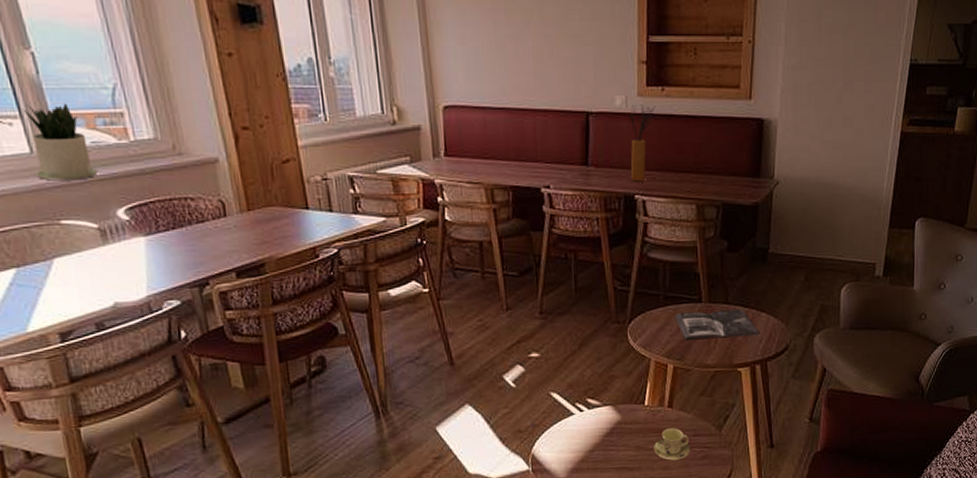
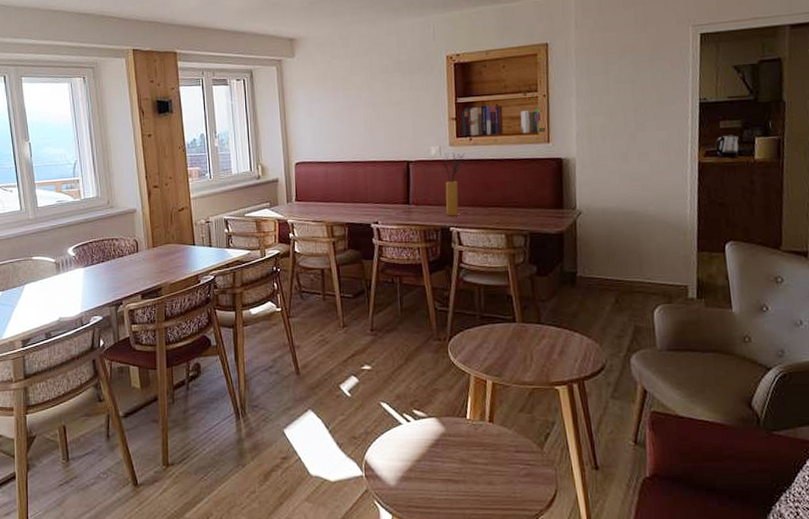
planter: present [22,103,99,181] -> none [19,175,60,229]
books: none [653,48,702,86] -> present [461,104,504,137]
cup and saucer: present [654,428,690,461] -> none [477,443,513,476]
magazine: present [674,309,759,341] -> none [491,329,574,358]
books: none [720,57,747,87] -> present [520,109,545,134]
kettle: none [919,102,943,128] -> present [715,134,739,158]

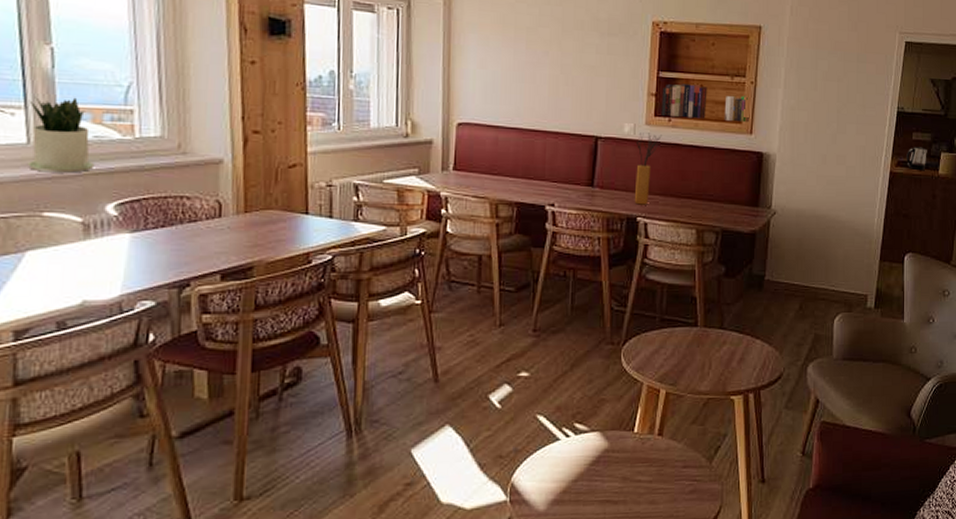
planter: none [19,175,60,229] -> present [26,97,95,173]

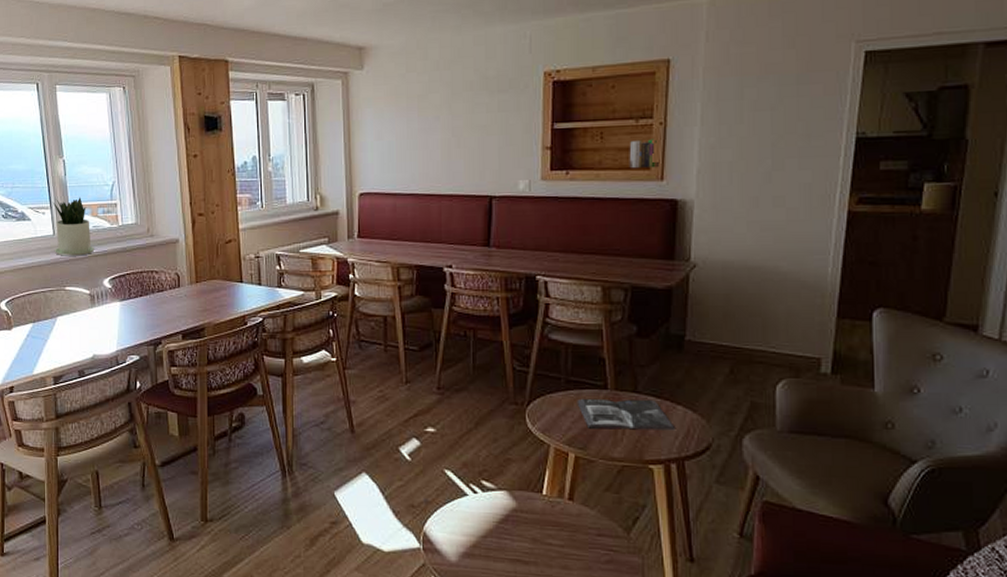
vase: present [634,132,662,205] -> none [531,188,559,263]
books: present [661,84,708,119] -> none [557,132,609,170]
magazine: none [669,334,754,365] -> present [577,398,675,431]
kettle: present [907,147,927,170] -> none [872,178,903,207]

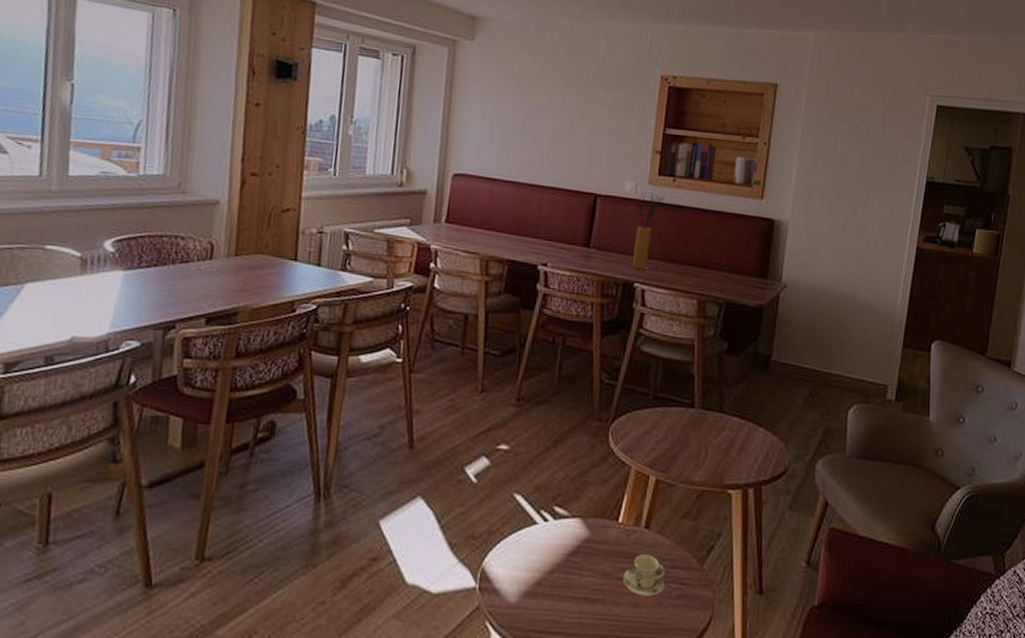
planter: present [52,197,95,256] -> none [36,131,99,208]
vase: none [531,188,559,263] -> present [632,192,665,270]
cup and saucer: none [552,523,593,561] -> present [623,554,665,596]
books: none [557,132,609,170] -> present [665,142,717,181]
magazine: present [577,398,675,431] -> none [663,416,755,454]
kettle: none [872,178,903,207] -> present [936,221,960,247]

